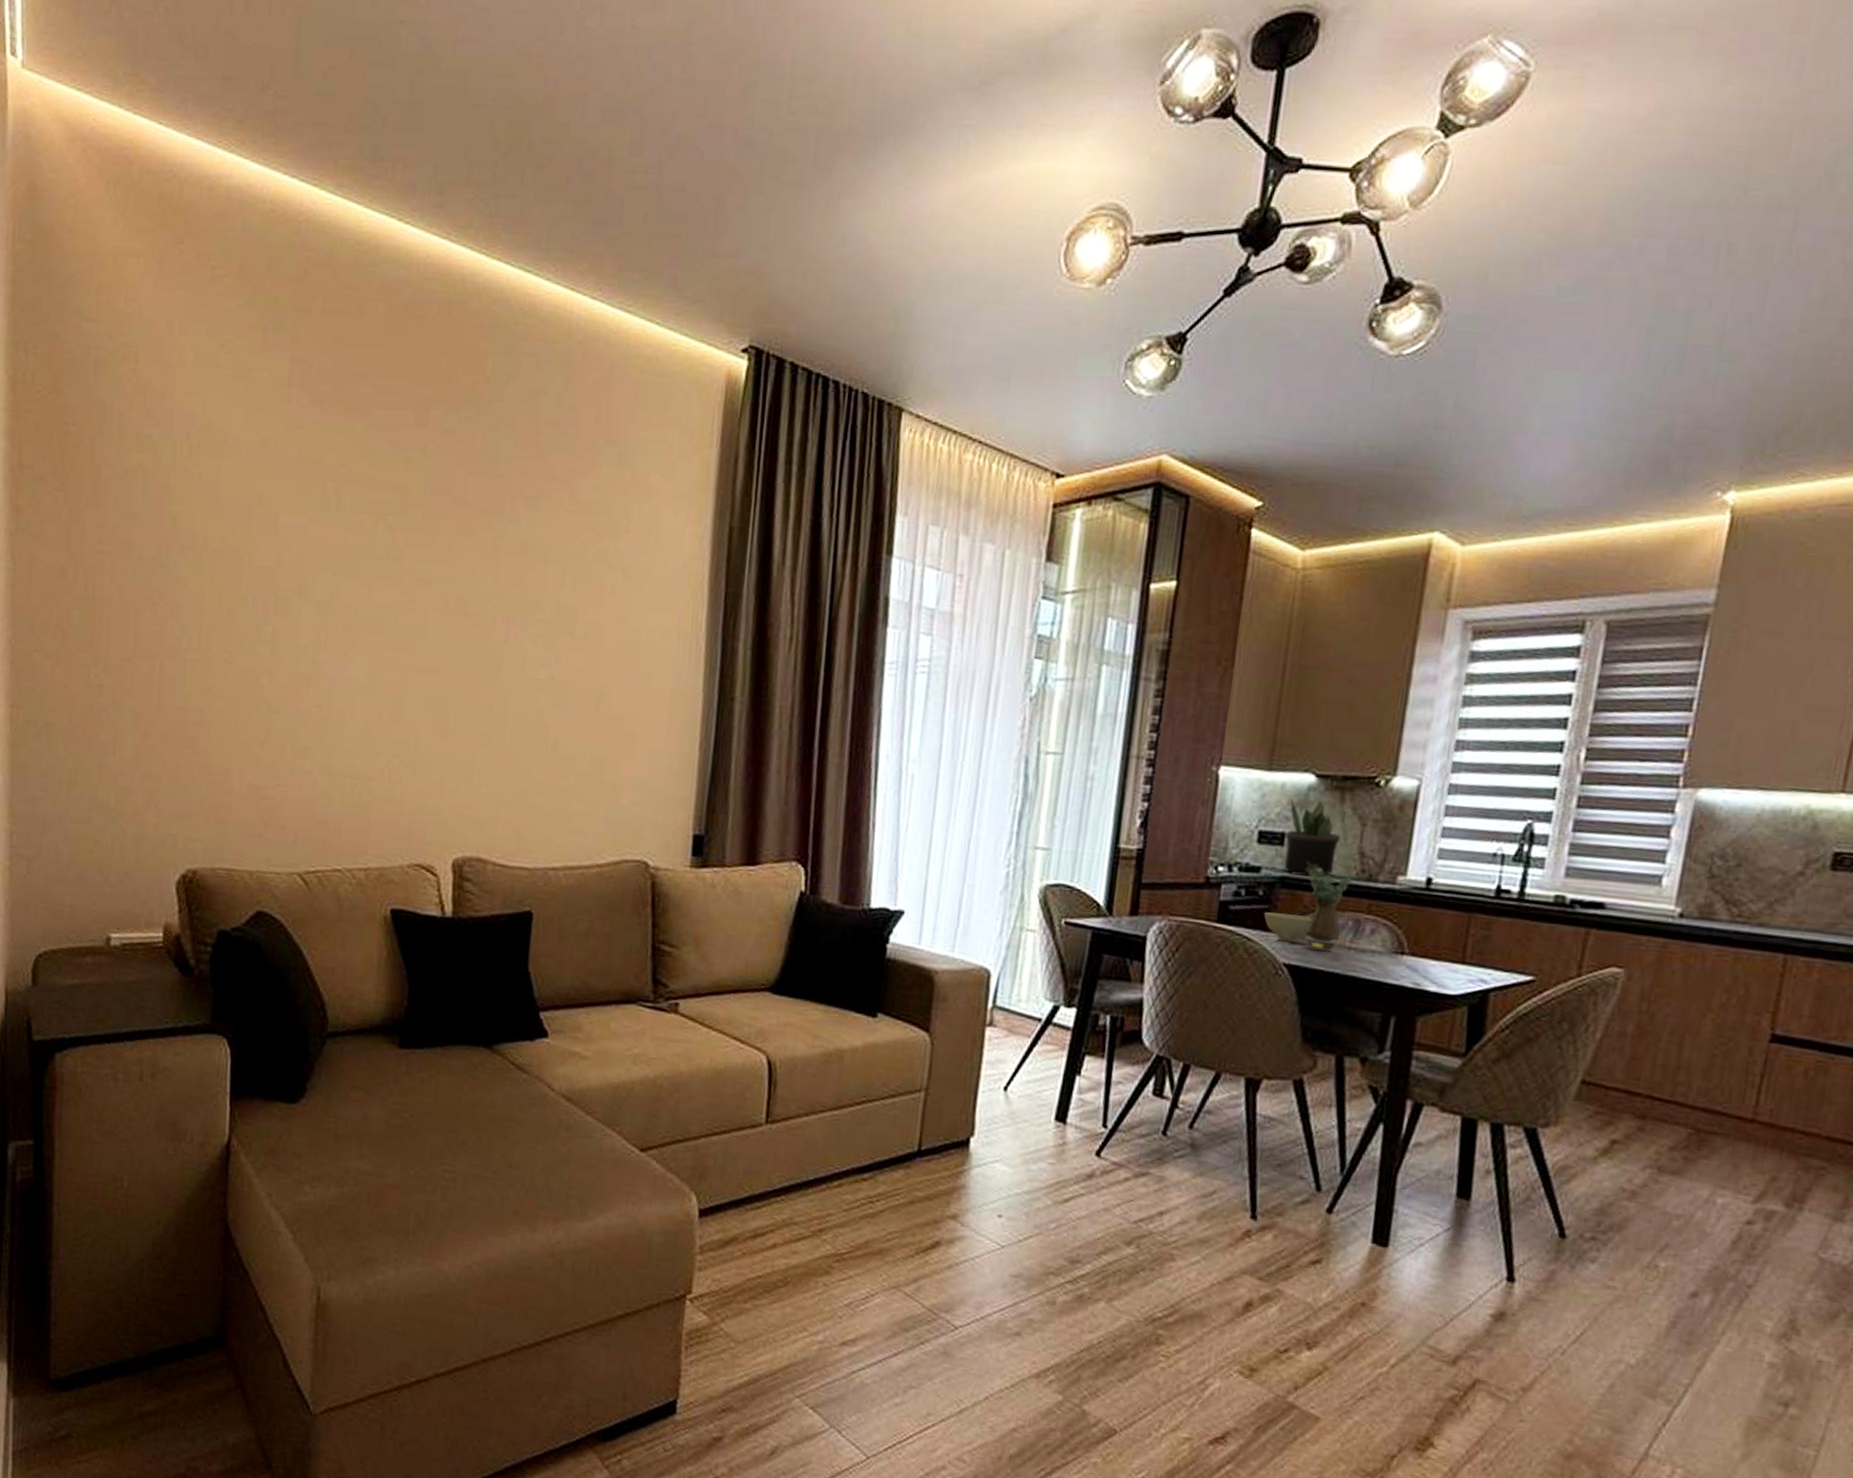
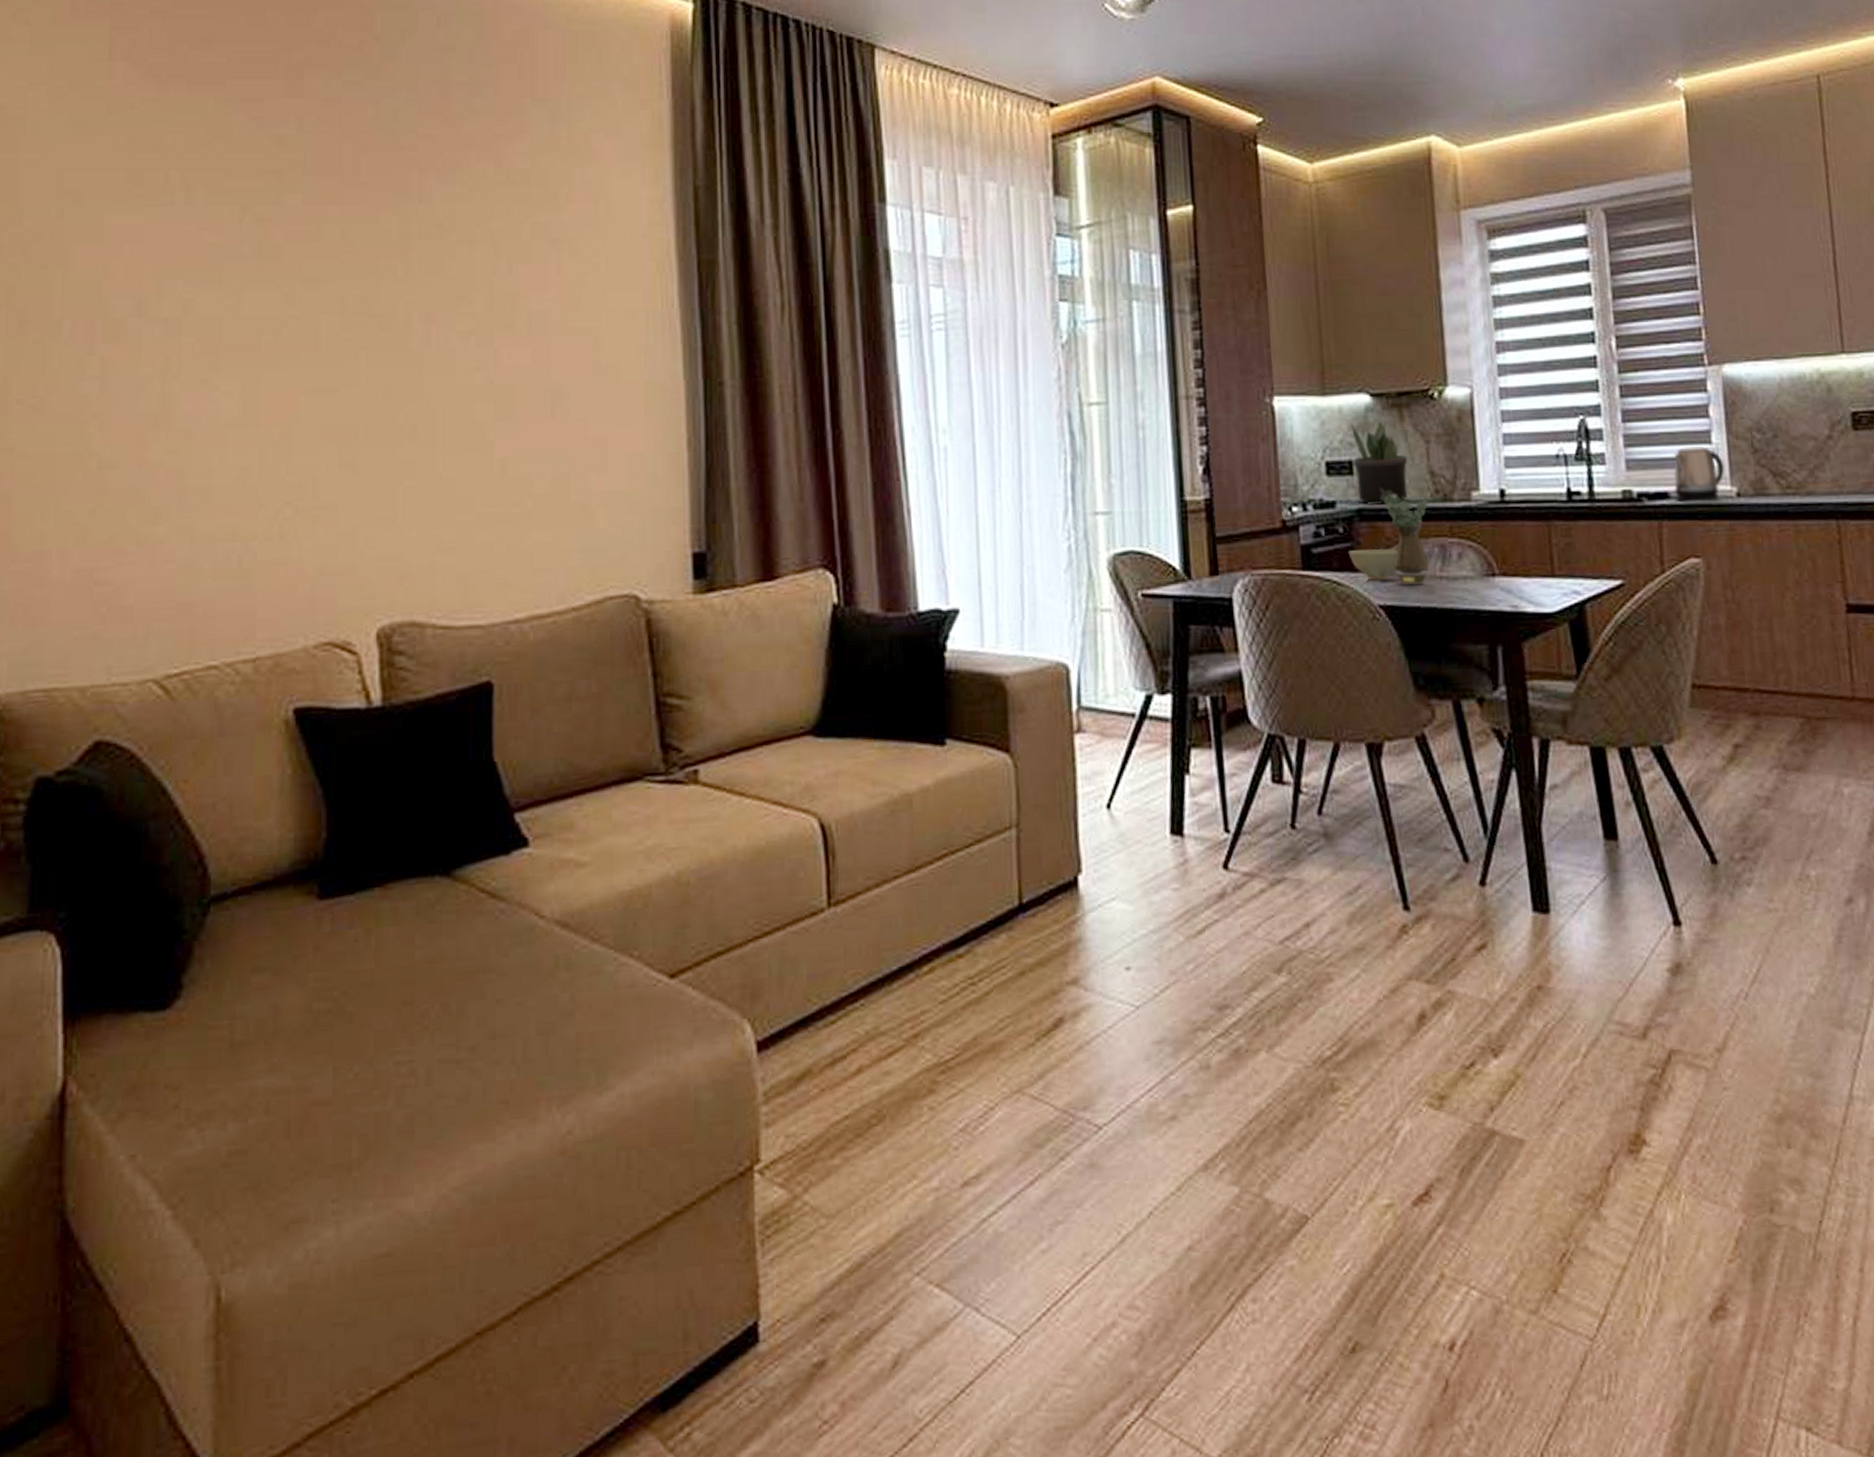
kettle: none [1610,863,1674,918] -> present [1673,446,1725,502]

